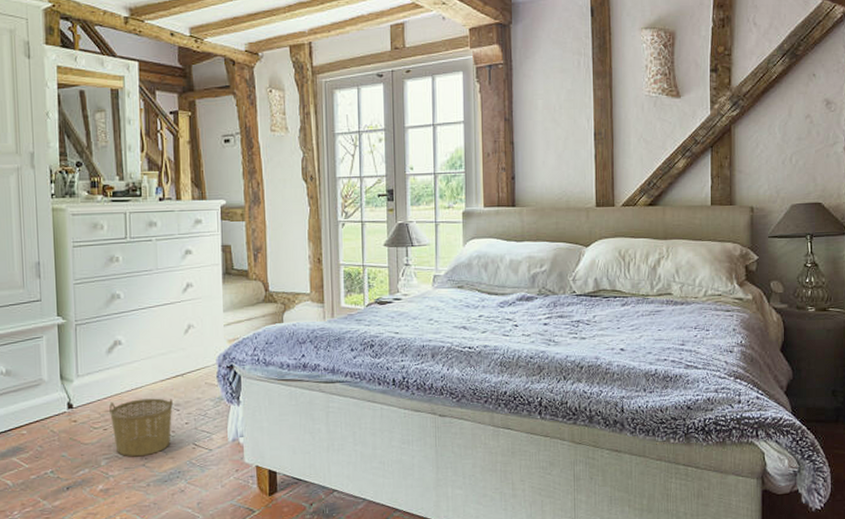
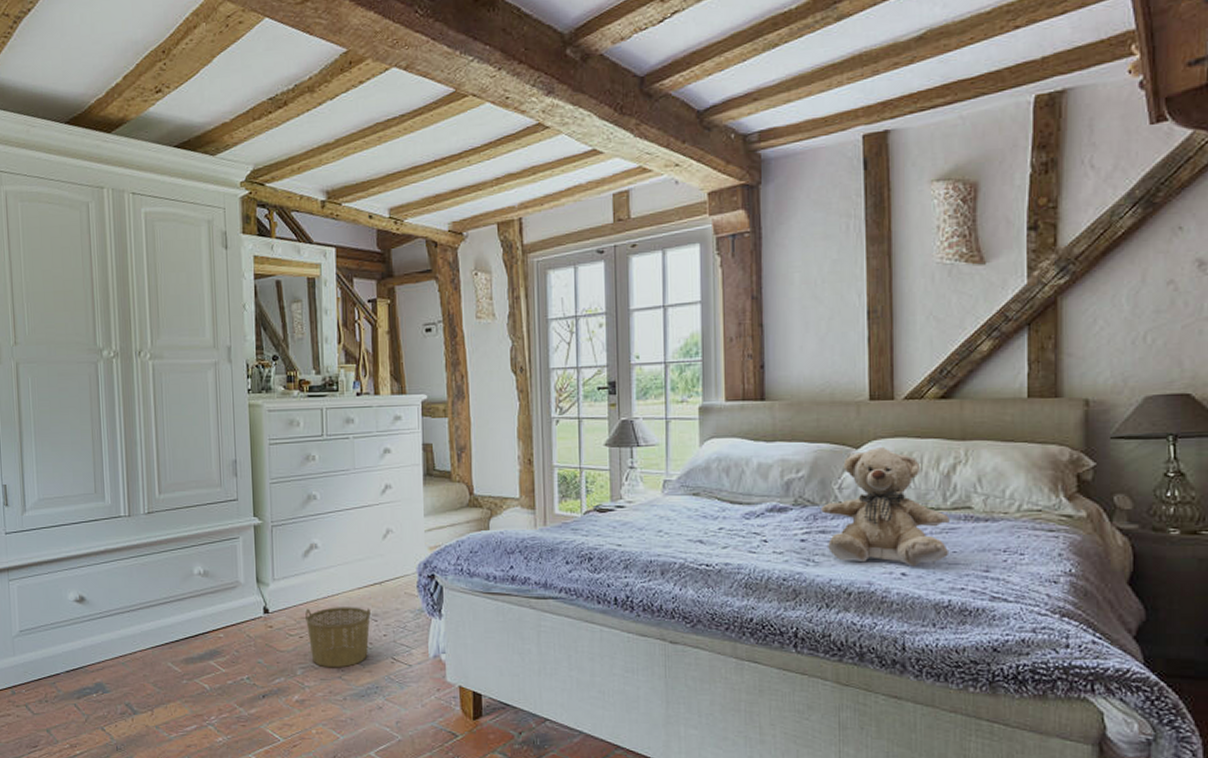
teddy bear: none [560,245,656,343] -> present [821,446,950,567]

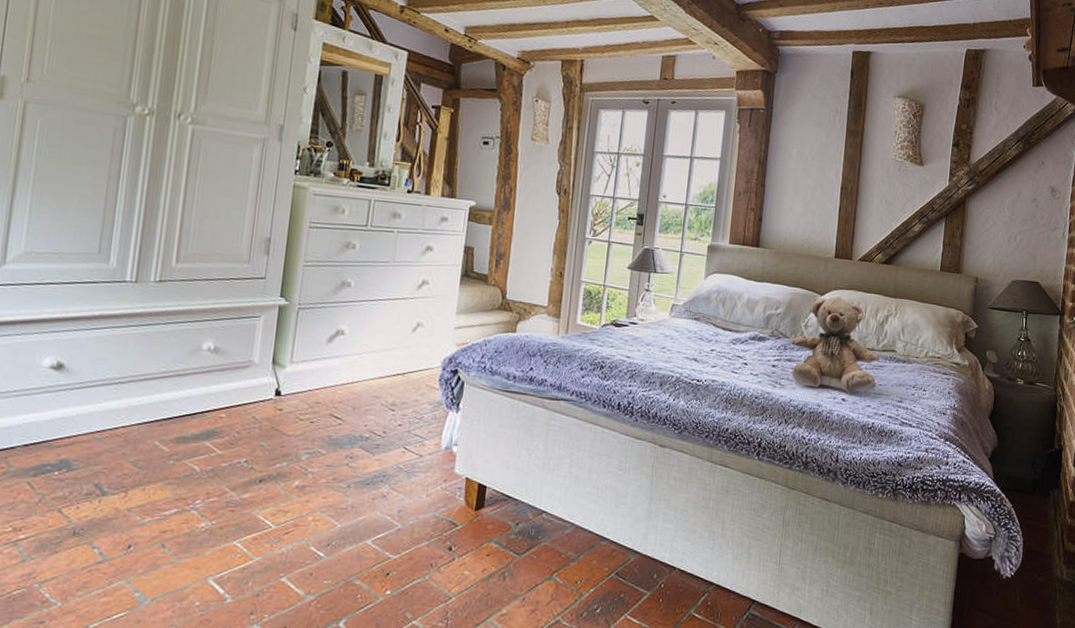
basket: present [305,607,371,668] -> none [319,393,389,455]

